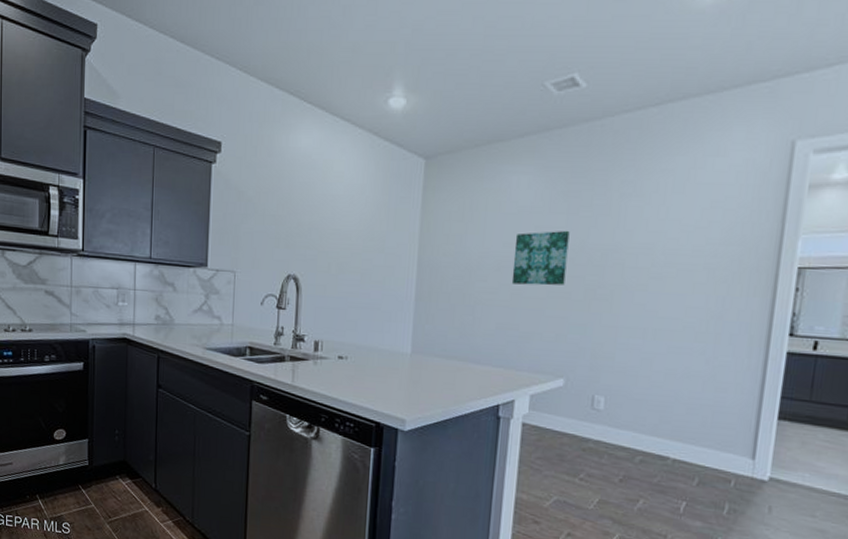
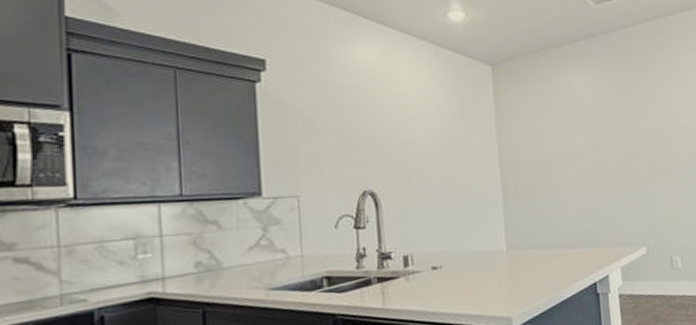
wall art: present [511,230,570,286] -> none [583,118,631,170]

